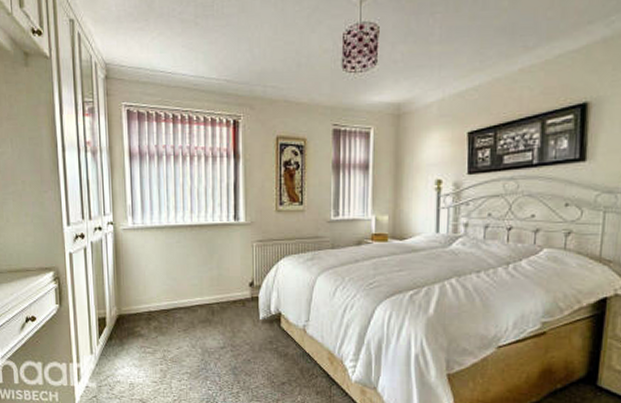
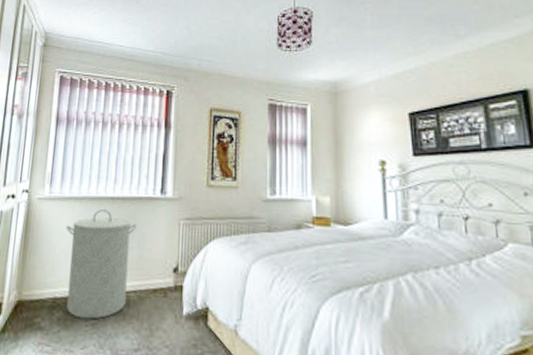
laundry hamper: none [151,235,214,327] -> present [65,208,137,320]

